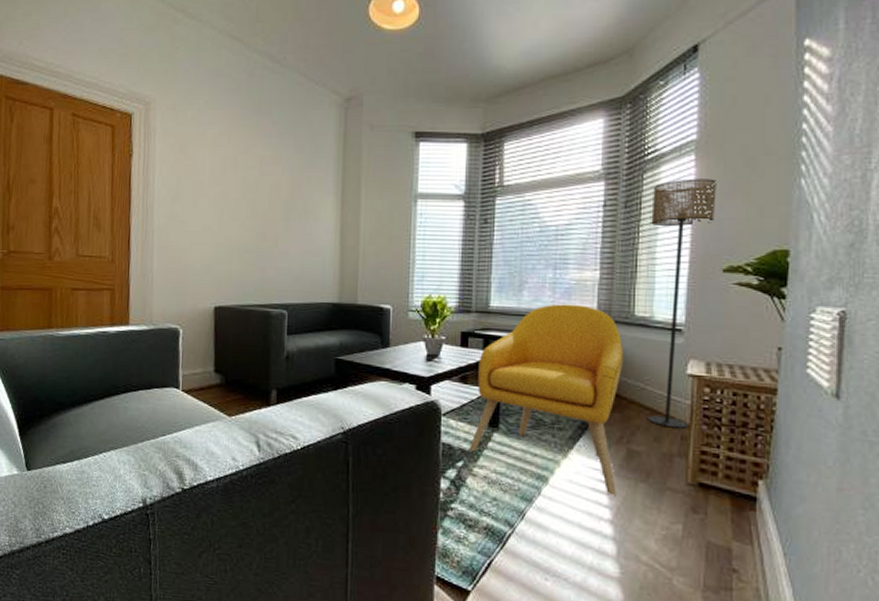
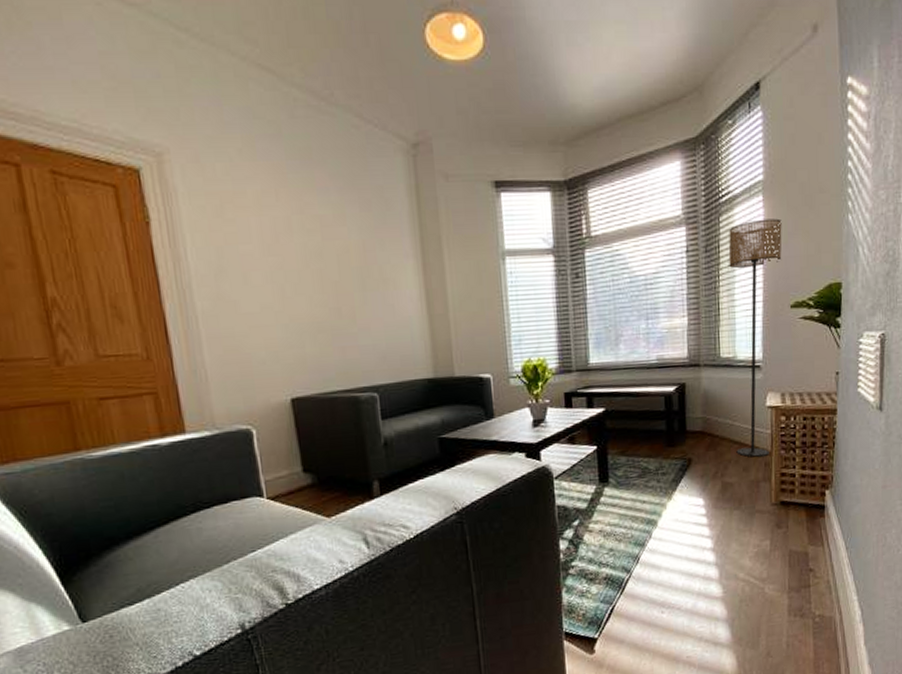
armchair: present [468,304,624,496] -> none [582,352,716,526]

